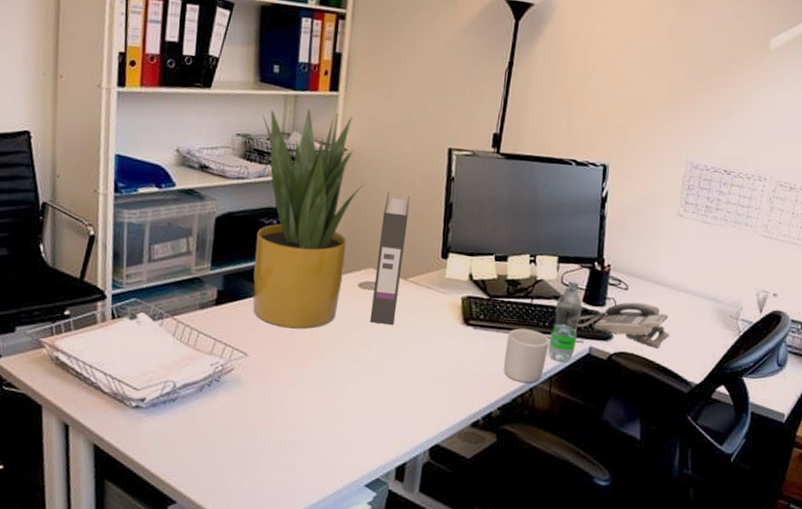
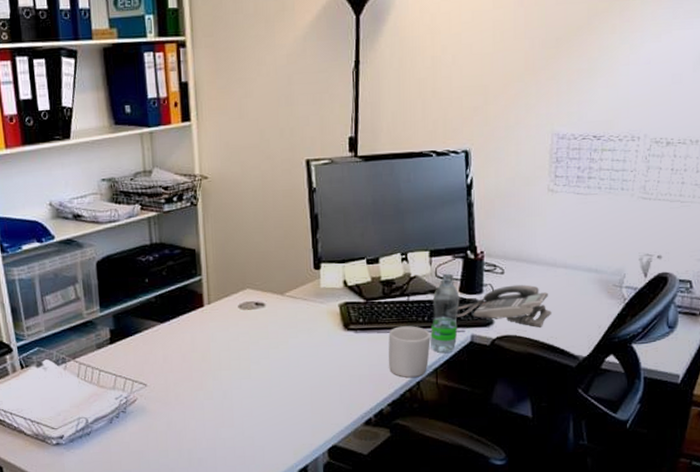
planter: present [253,109,364,329] -> none [123,143,229,356]
binder: present [369,192,410,325] -> none [251,212,278,340]

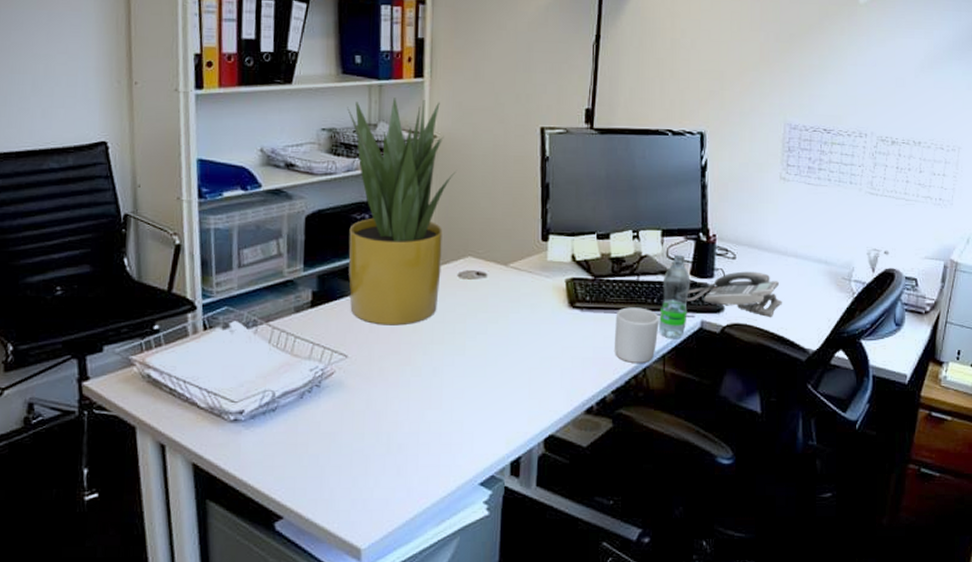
planter: none [123,143,229,356] -> present [347,98,456,326]

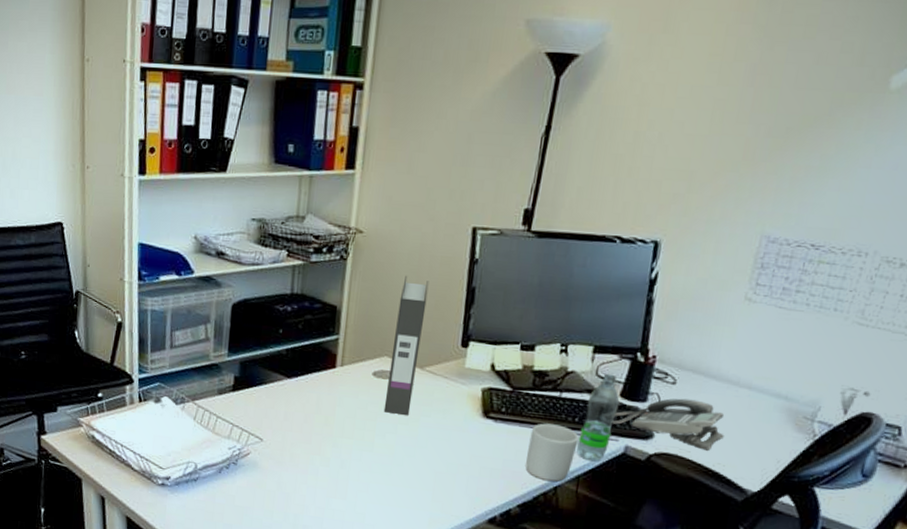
planter: present [347,98,456,326] -> none [268,190,380,417]
binder: none [472,177,505,313] -> present [383,276,429,415]

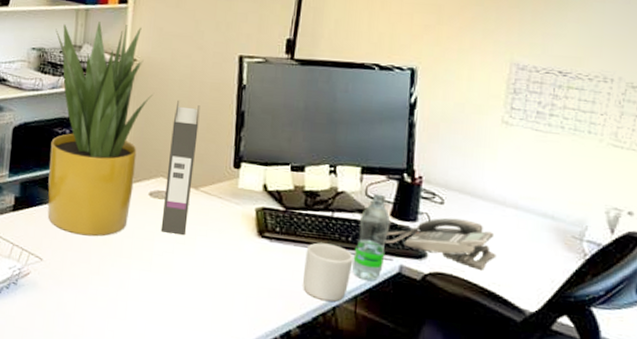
planter: none [268,190,380,417] -> present [47,22,153,236]

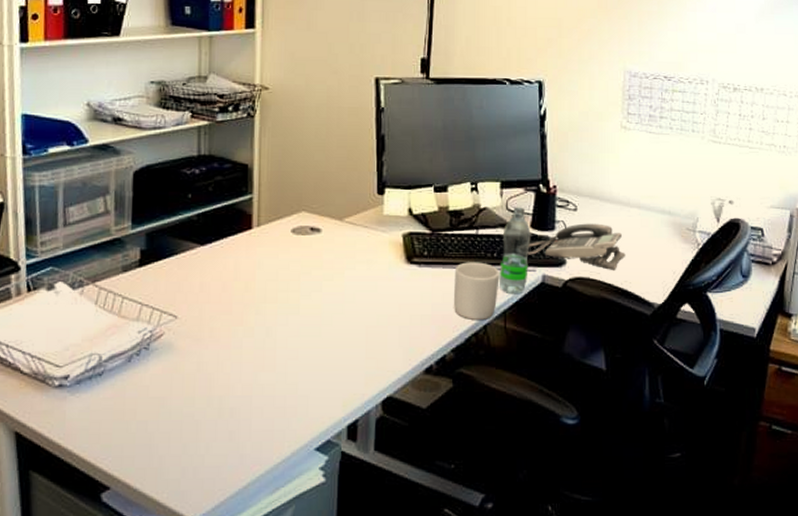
planter: present [47,22,153,236] -> none [176,49,289,284]
binder: present [160,101,200,235] -> none [306,129,339,270]

